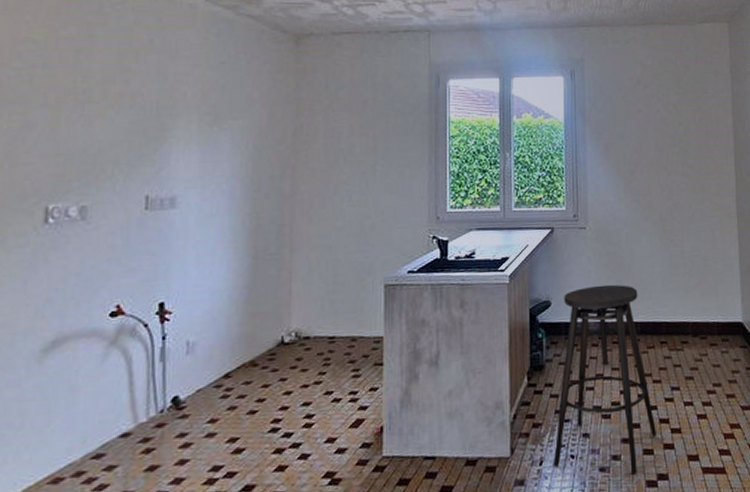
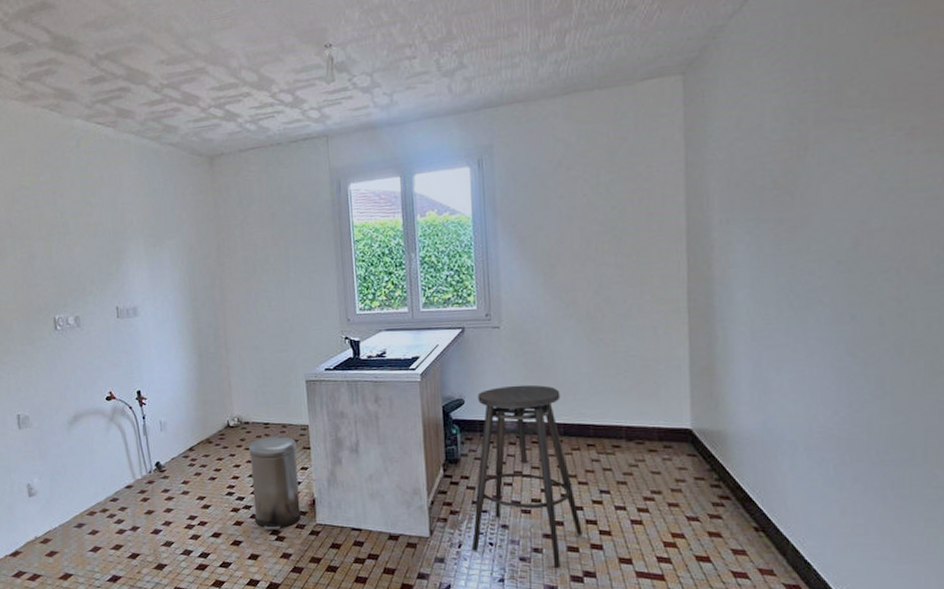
pedal bin: none [305,352,367,472] -> present [249,436,301,530]

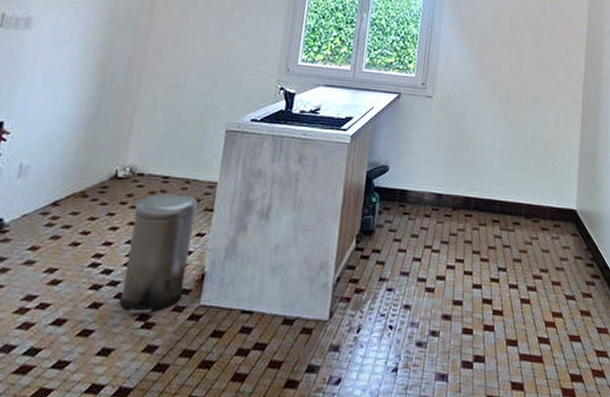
stool: present [471,384,582,568] -> none [370,156,478,353]

